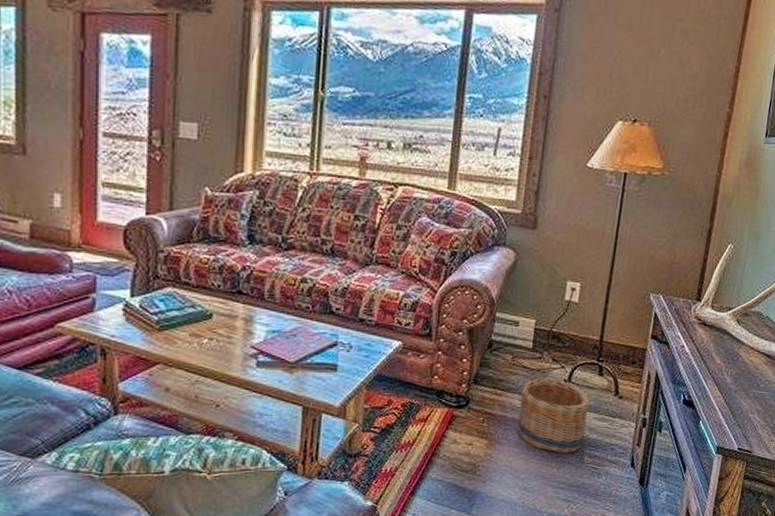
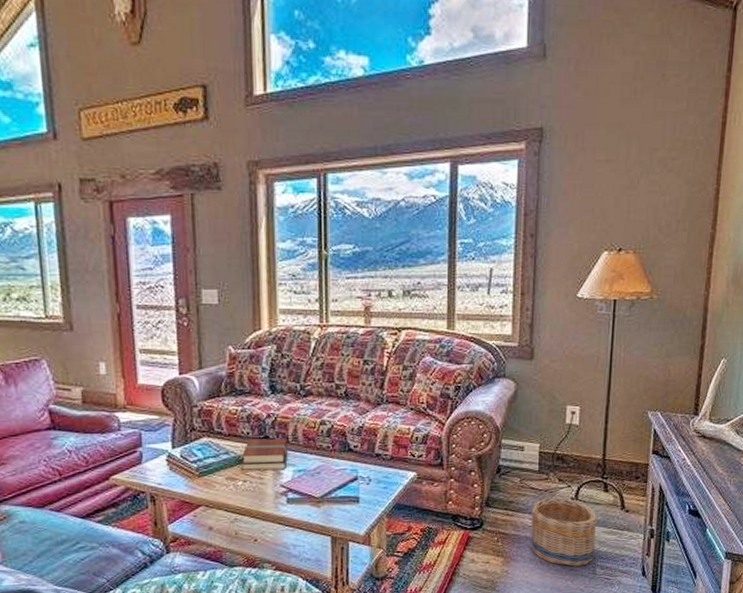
books: none [208,293,264,329] -> present [241,438,289,471]

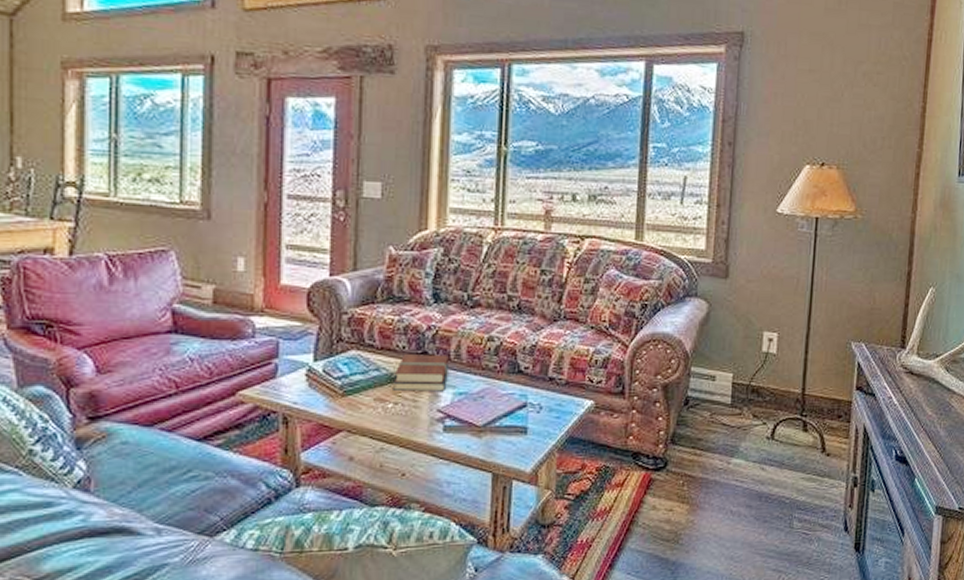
basket: present [530,498,598,567] -> none [719,436,795,518]

